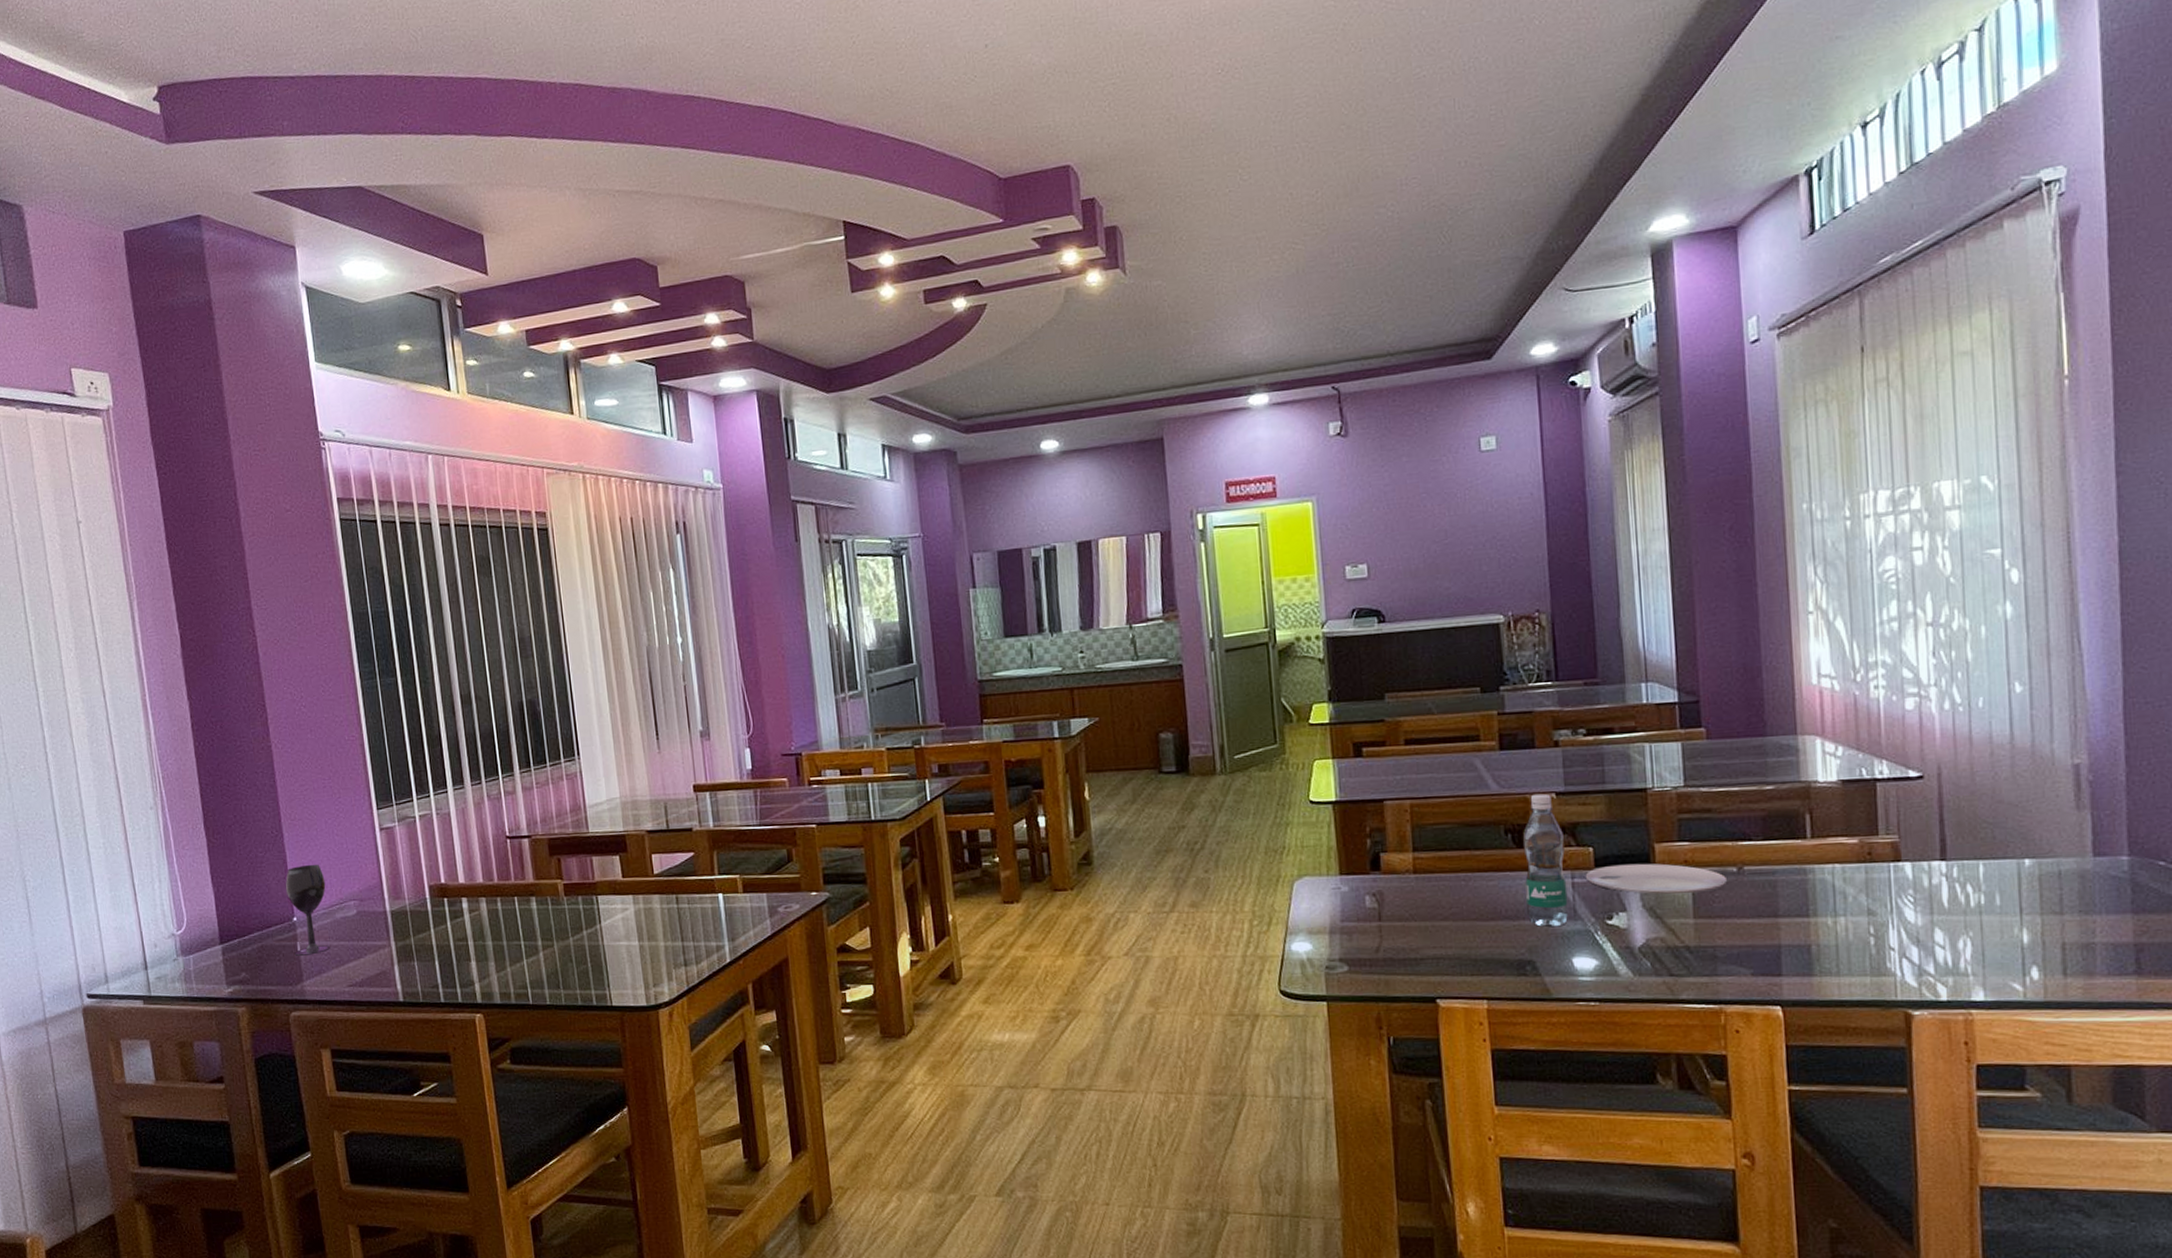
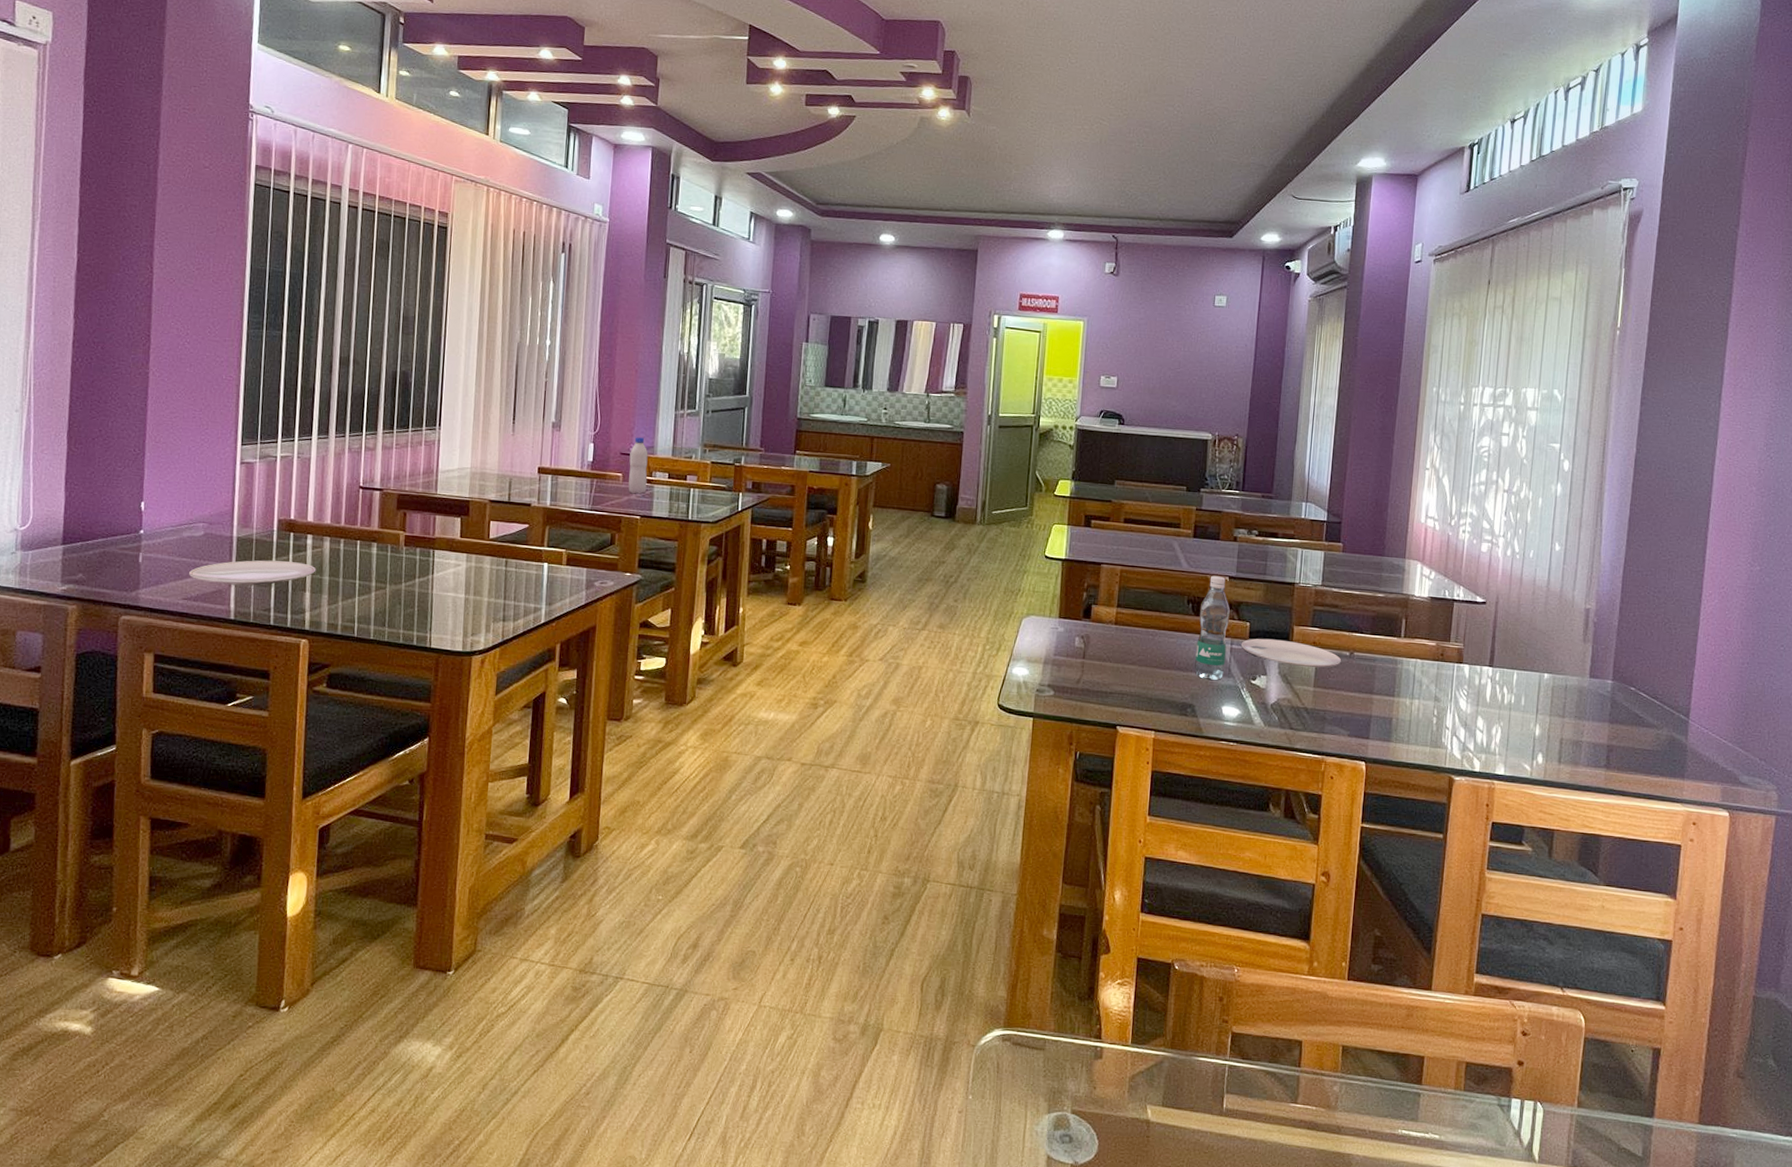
wine glass: present [285,864,331,956] -> none [135,484,179,567]
plate: none [349,930,478,965] -> present [189,560,317,586]
water bottle: none [792,732,818,800] -> present [628,437,648,495]

